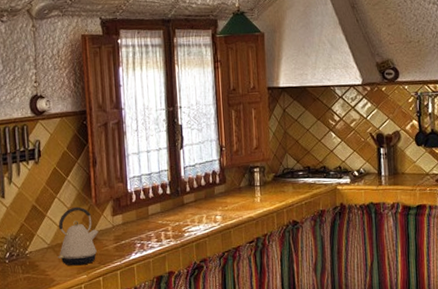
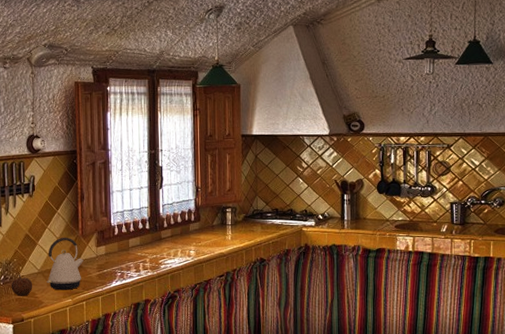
fruit: none [18,250,43,275] -> present [11,274,33,296]

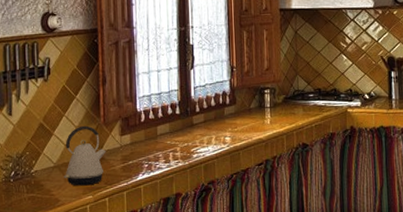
fruit: present [11,274,33,296] -> none [23,169,48,194]

